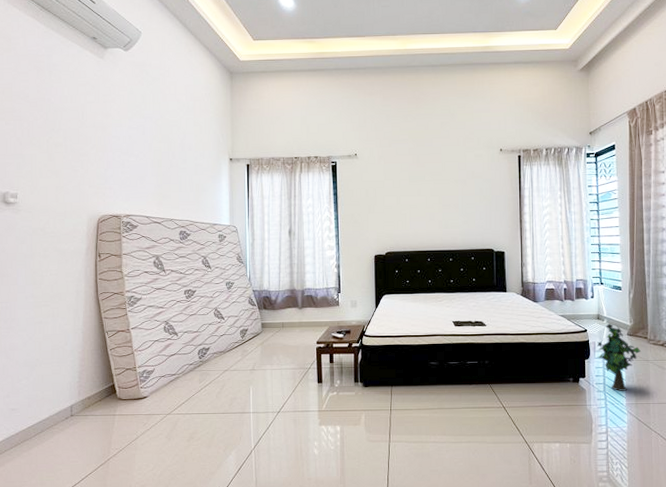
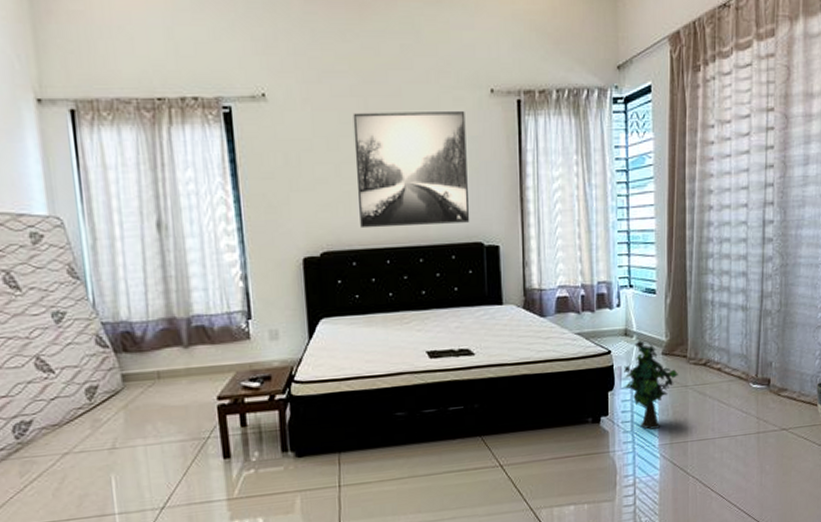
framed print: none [410,163,485,238] -> present [353,112,470,229]

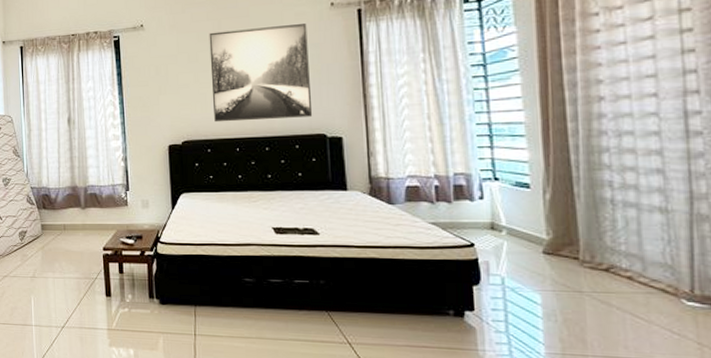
decorative plant: present [624,340,679,430] -> none [492,236,569,335]

